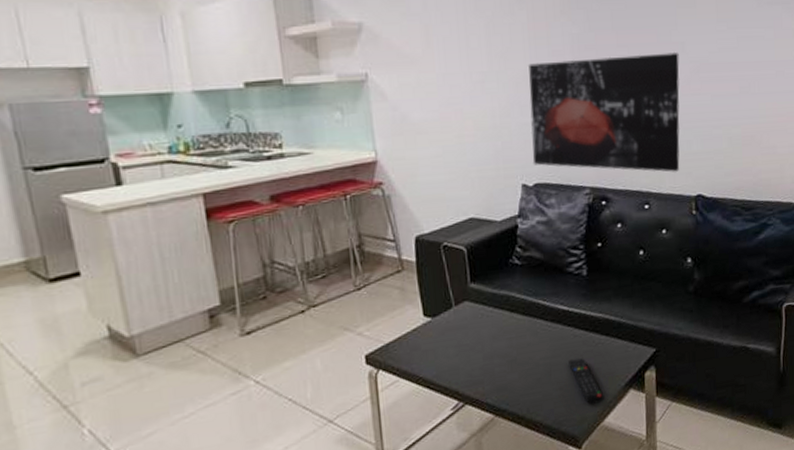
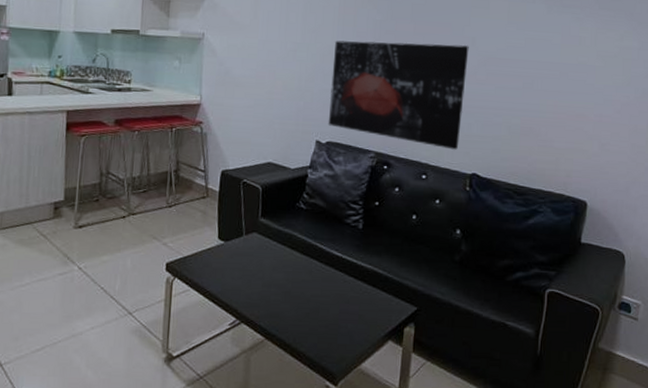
remote control: present [568,358,604,405] -> none [336,302,364,347]

